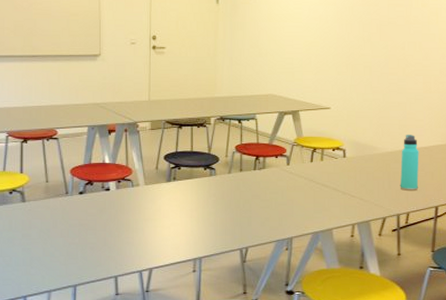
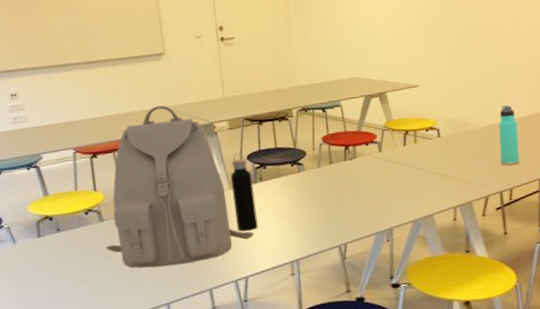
backpack: none [24,101,162,250] -> present [106,105,254,268]
water bottle: none [146,152,167,225] -> present [230,153,258,231]

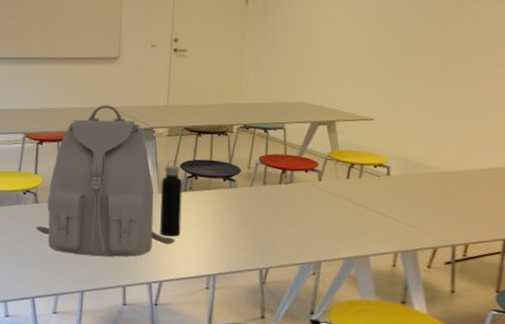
thermos bottle: present [498,105,520,167] -> none [457,153,485,220]

